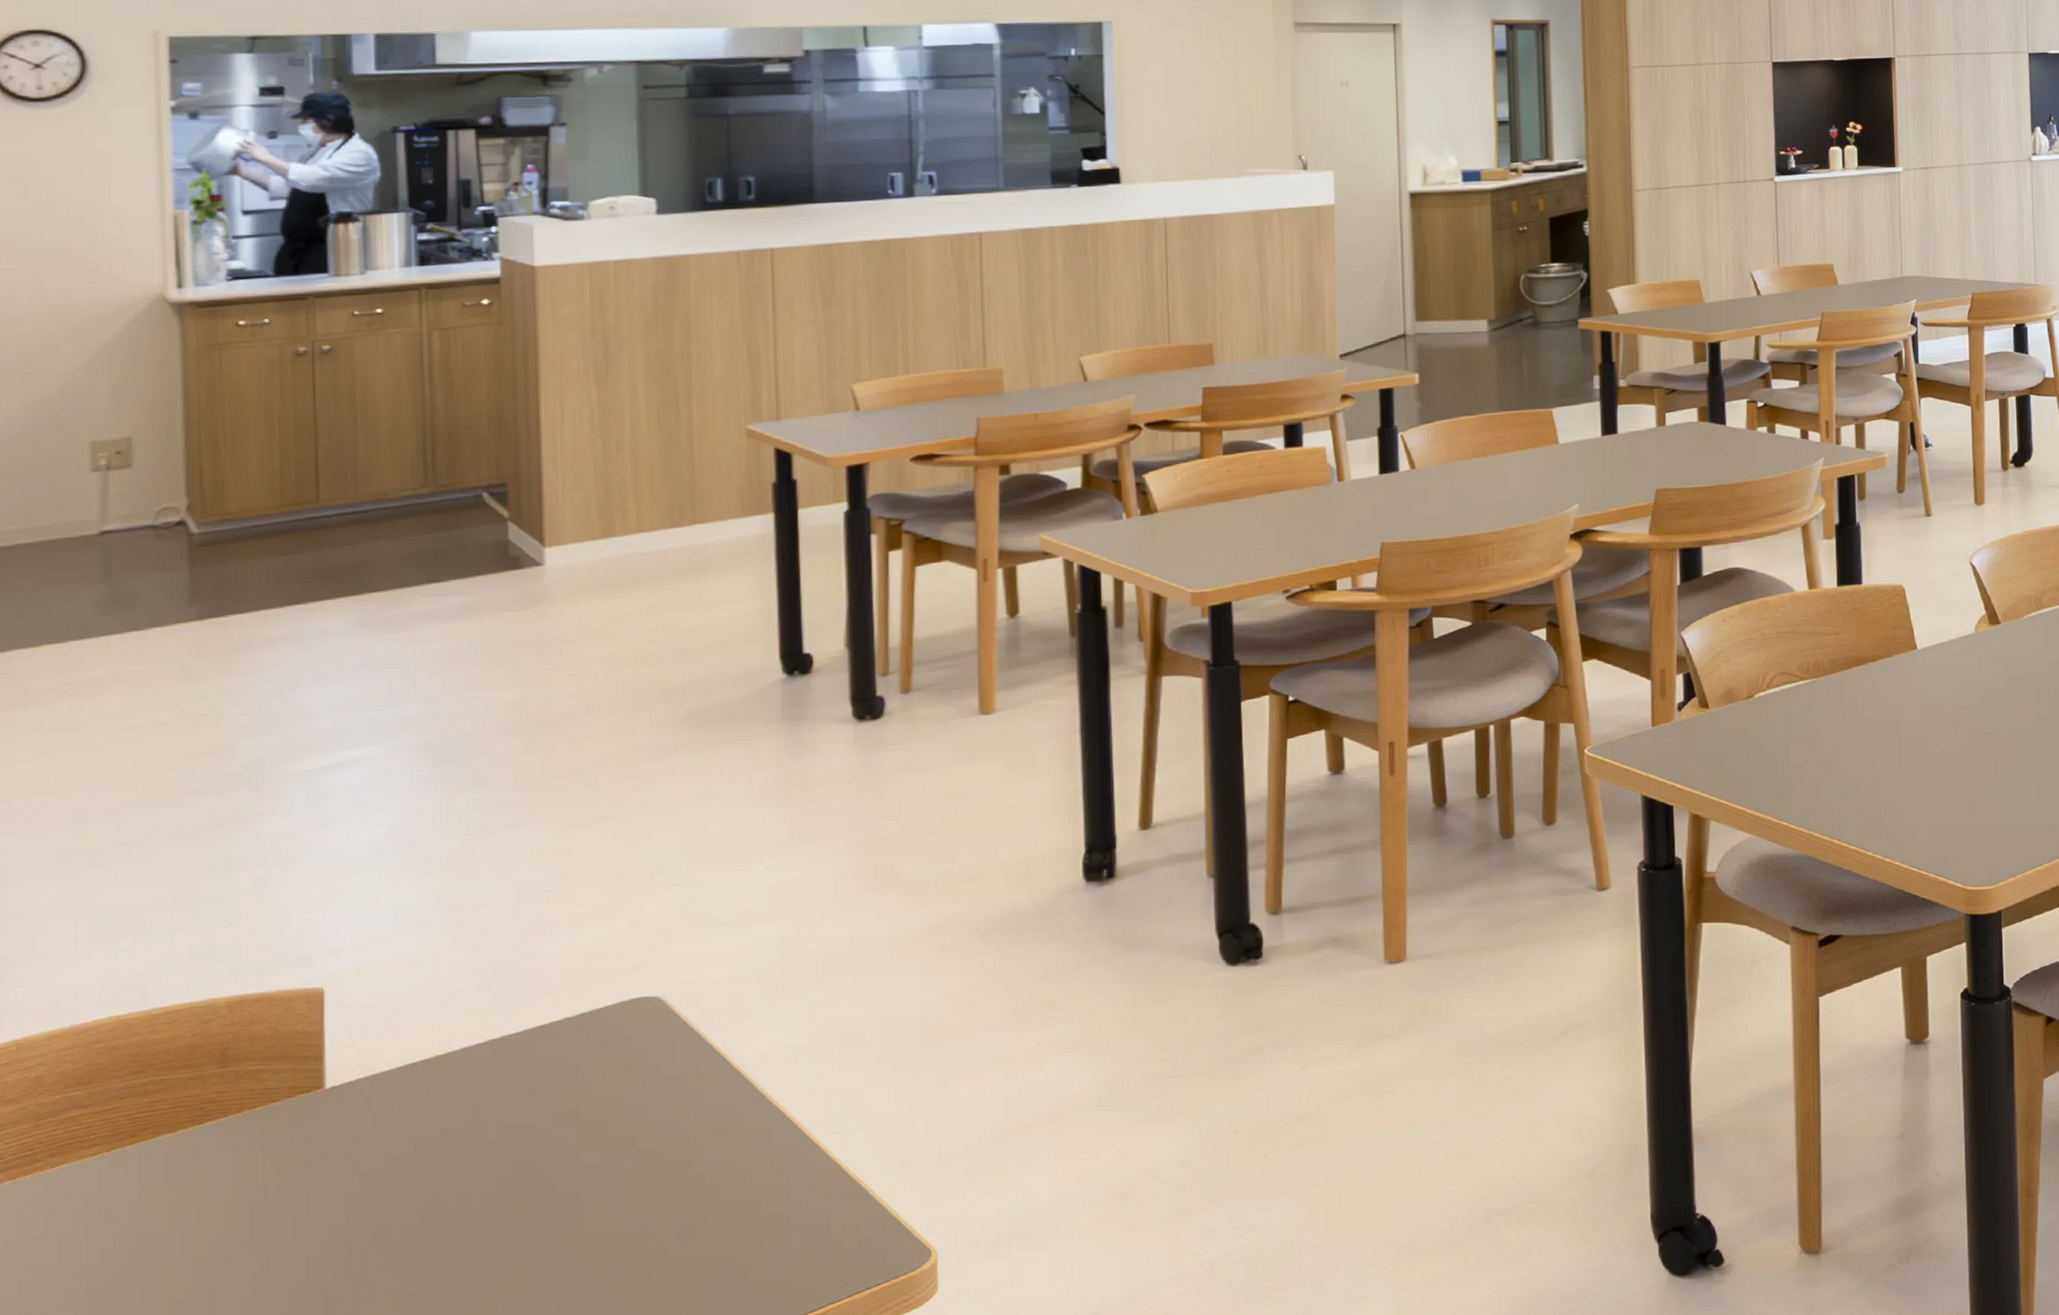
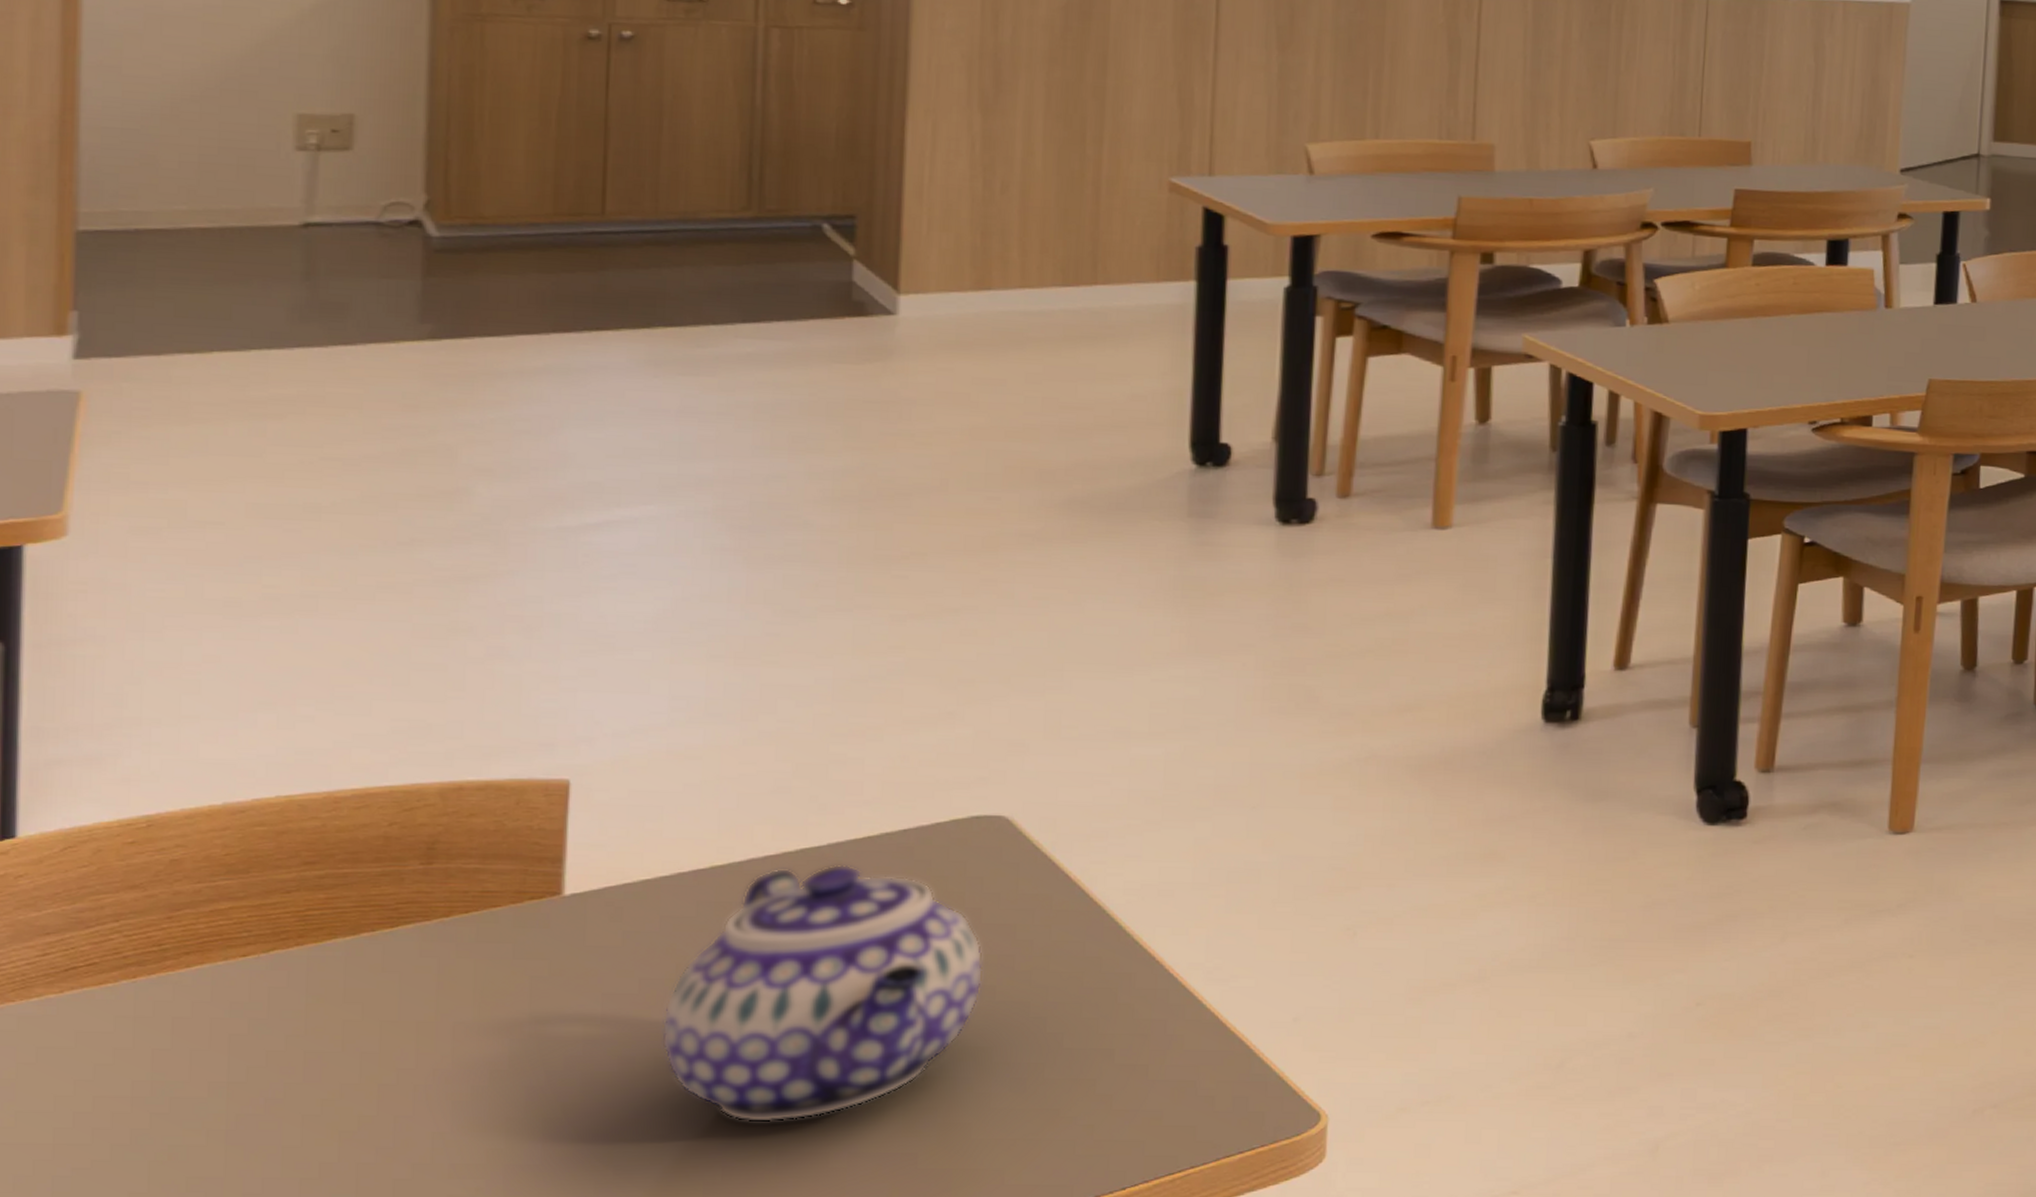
teapot: none [406,1047,652,1280] -> present [661,864,984,1123]

